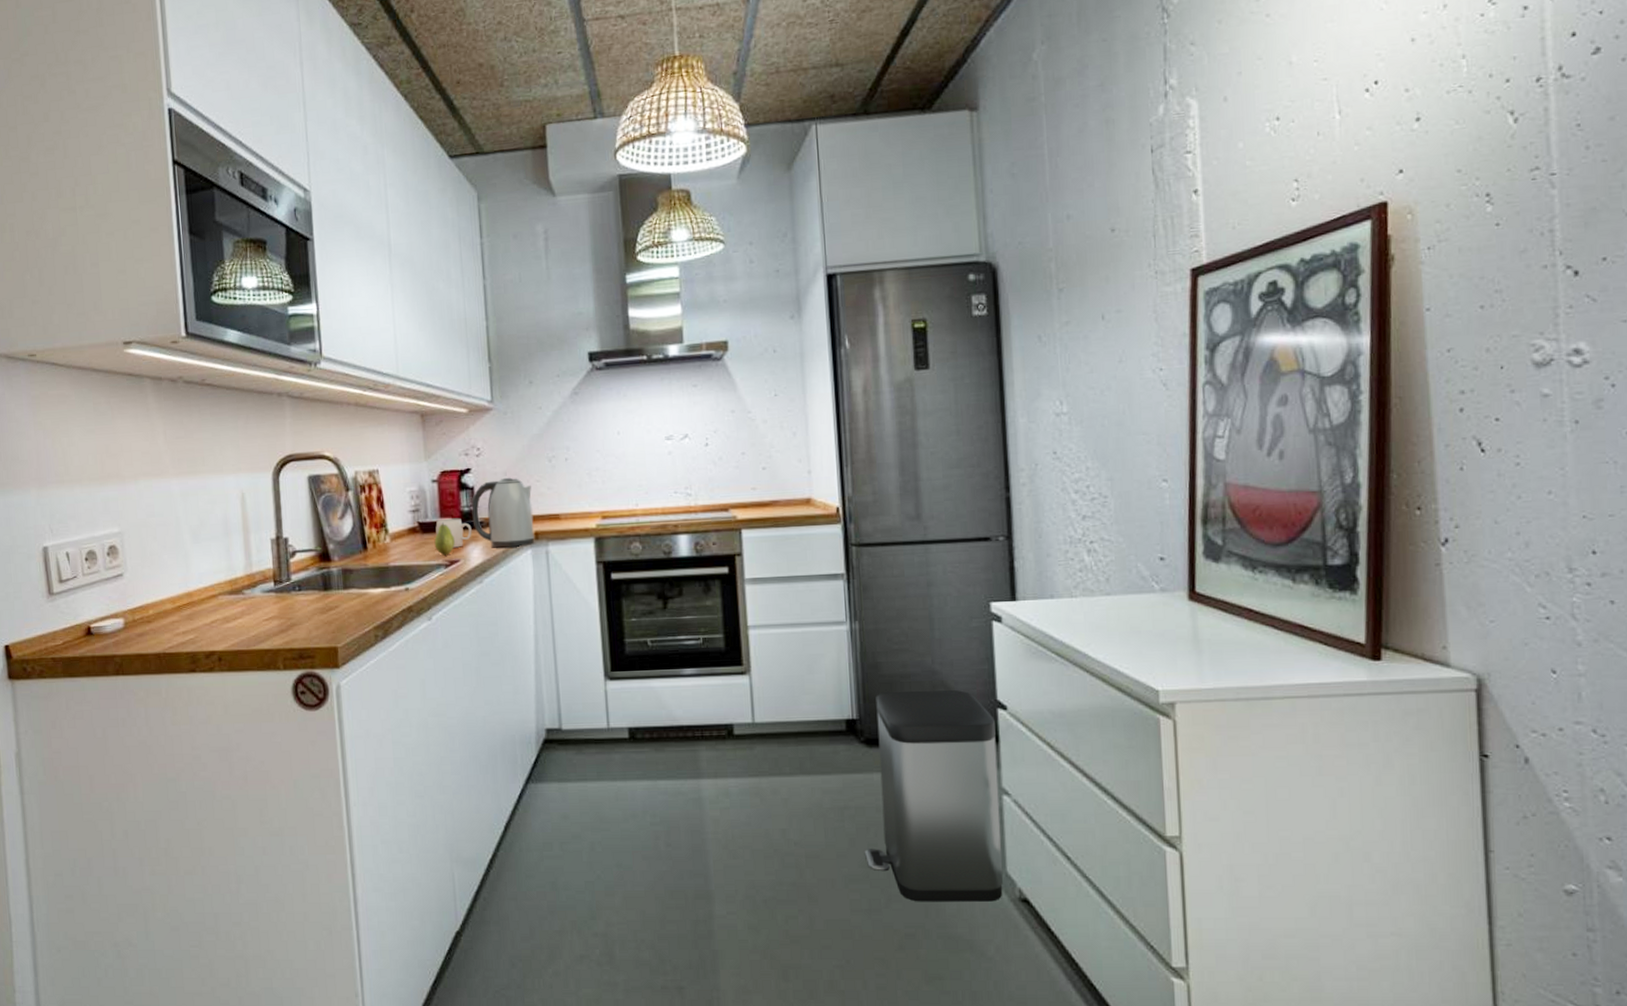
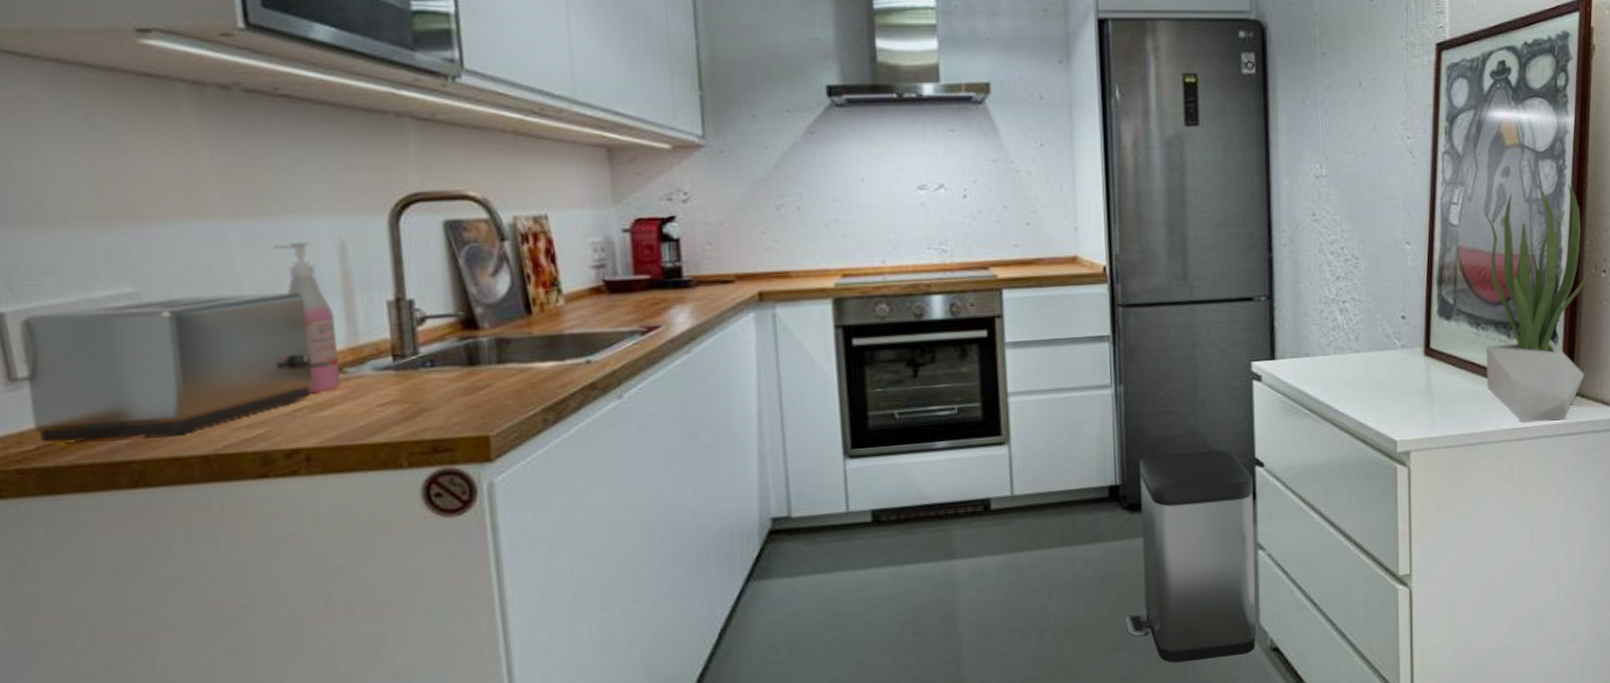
toaster: none [56,532,224,640] -> present [20,292,313,444]
soap dispenser: none [199,493,241,610] -> present [272,241,341,394]
fruit: present [434,522,455,556] -> none [626,281,654,321]
mug: present [435,518,472,548] -> none [627,275,677,311]
kettle: present [471,477,535,548] -> none [676,228,759,311]
potted plant: none [1259,410,1401,678] -> present [1485,183,1592,423]

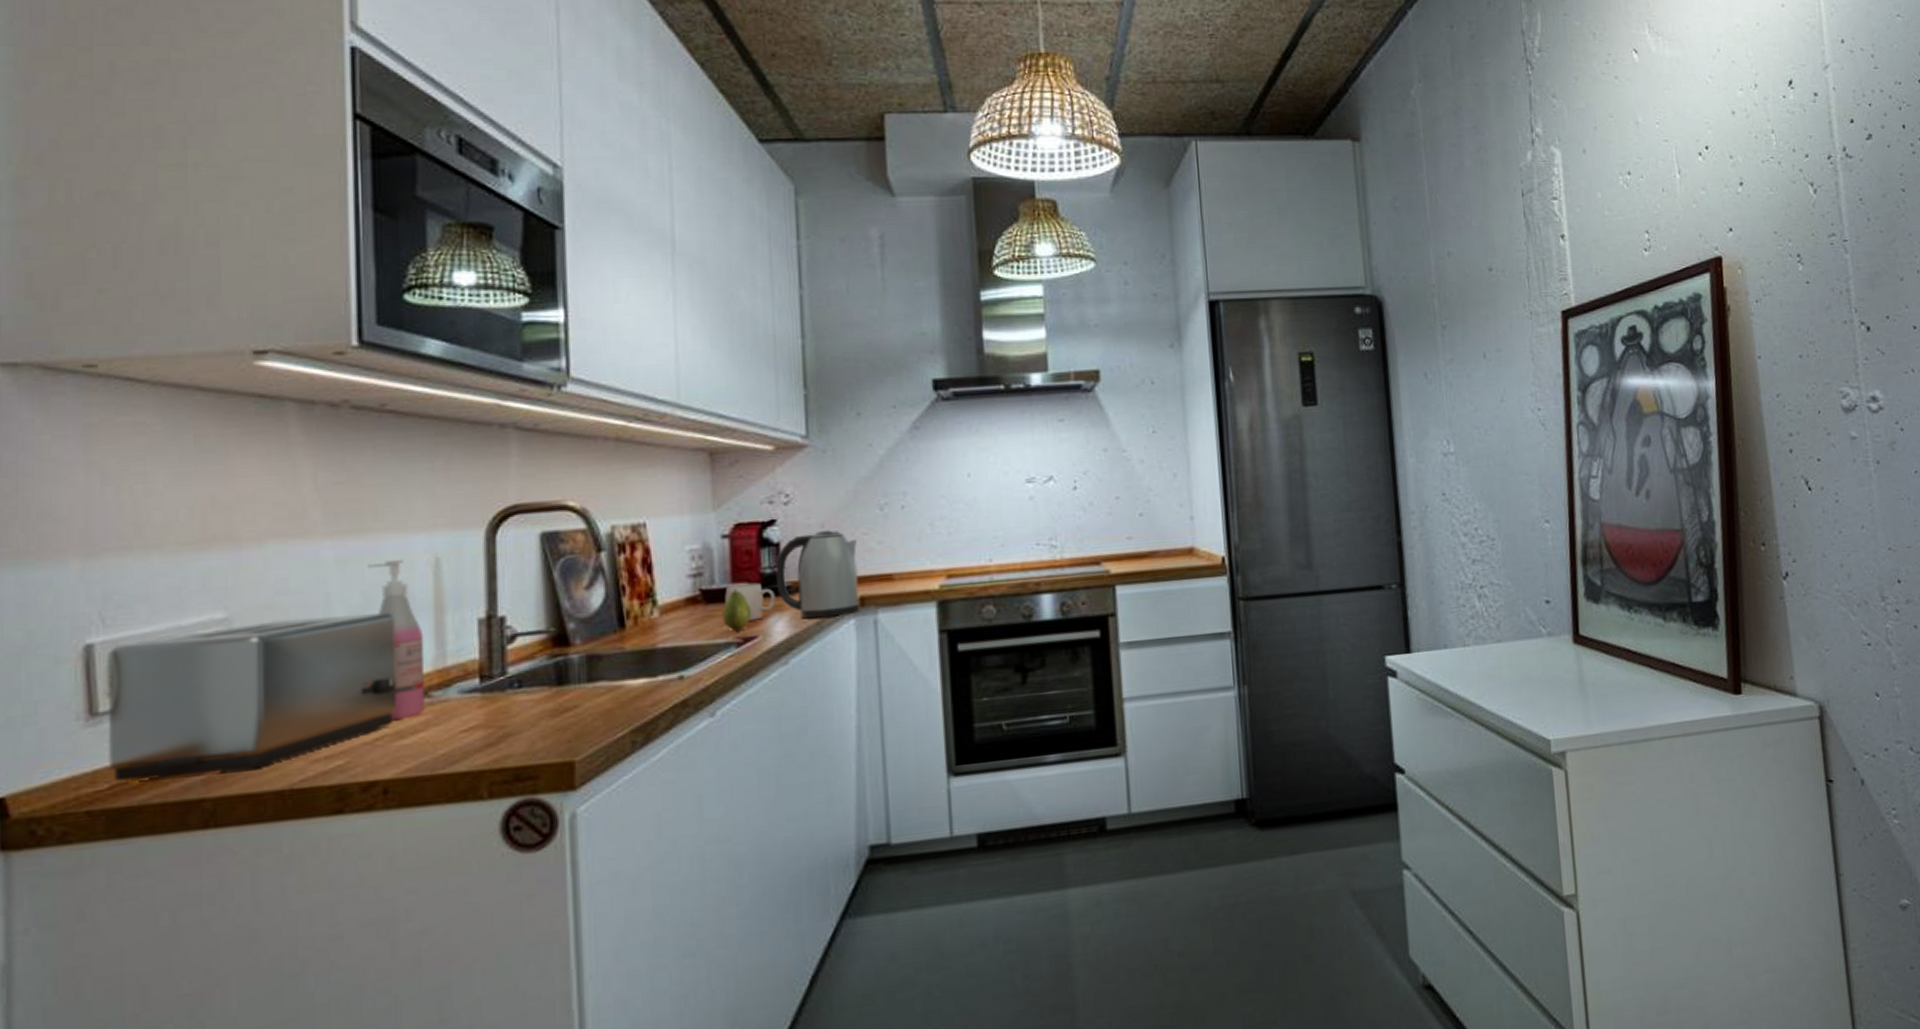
fruit: none [626,281,654,321] -> present [722,589,751,632]
mug: none [627,275,677,311] -> present [725,582,775,621]
kettle: none [676,228,759,311] -> present [775,530,860,619]
pedal bin: present [1124,450,1257,663] -> none [1257,755,1407,1005]
potted plant: present [1485,183,1592,423] -> none [1628,451,1753,716]

